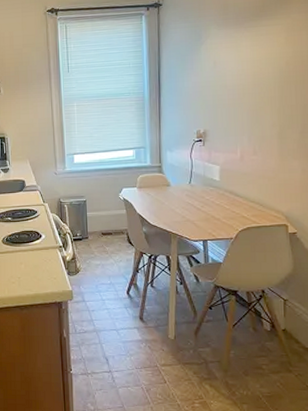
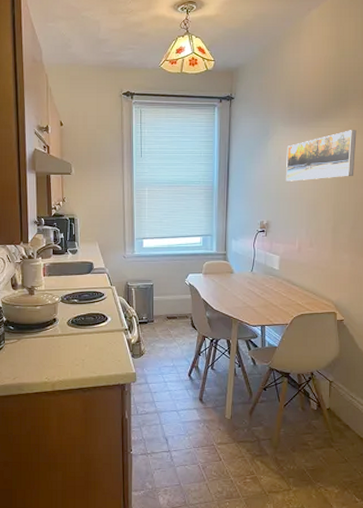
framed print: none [222,26,301,87] -> present [286,130,357,181]

